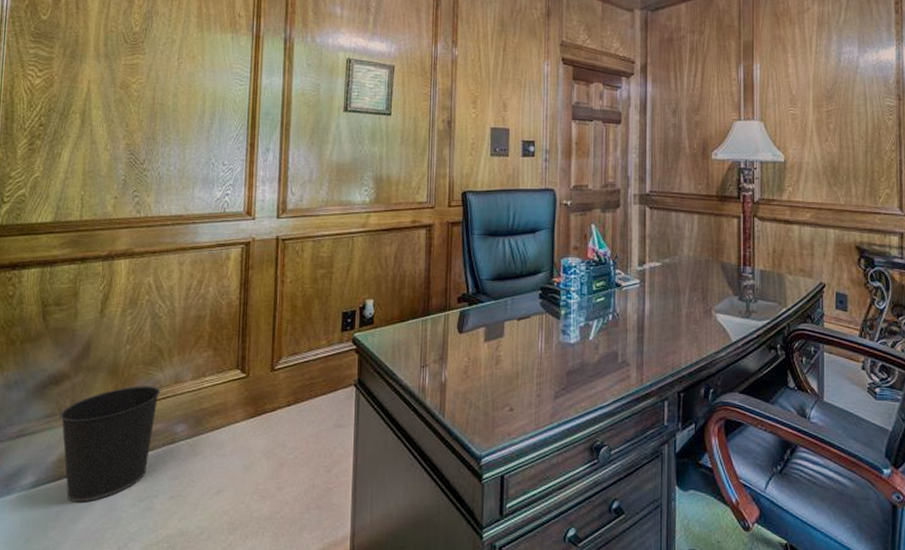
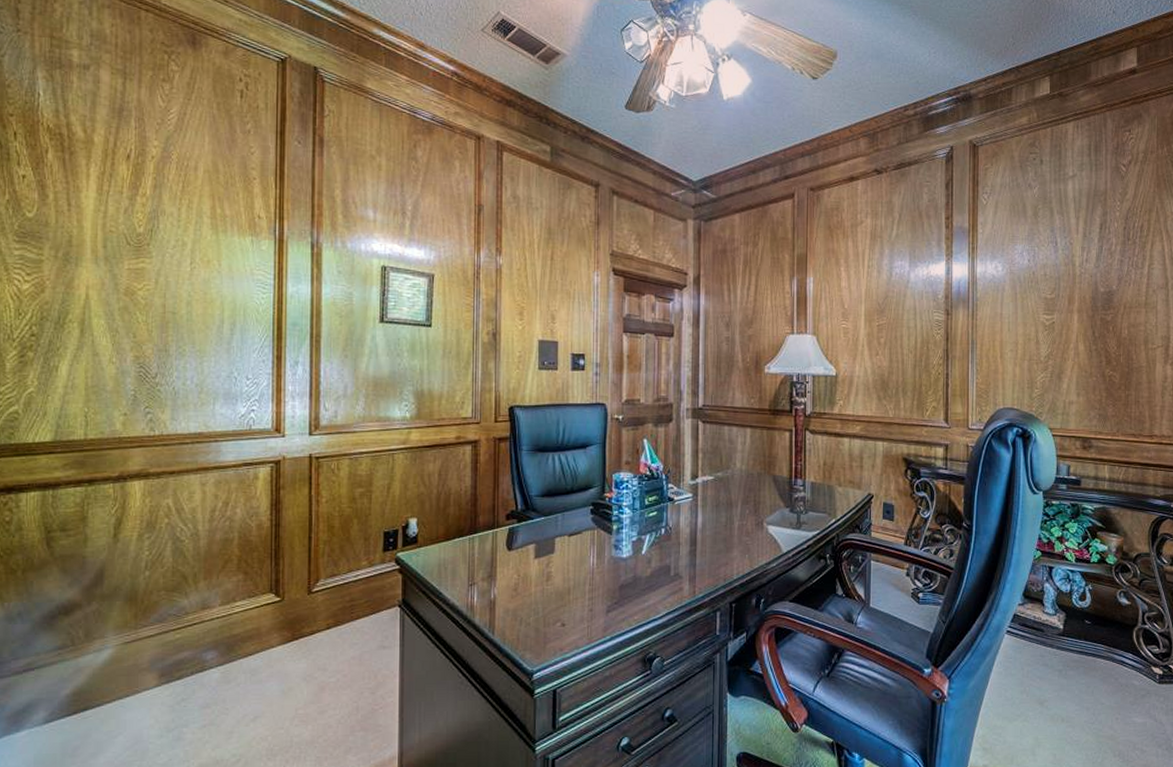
wastebasket: present [59,385,161,502] -> none [71,613,186,736]

